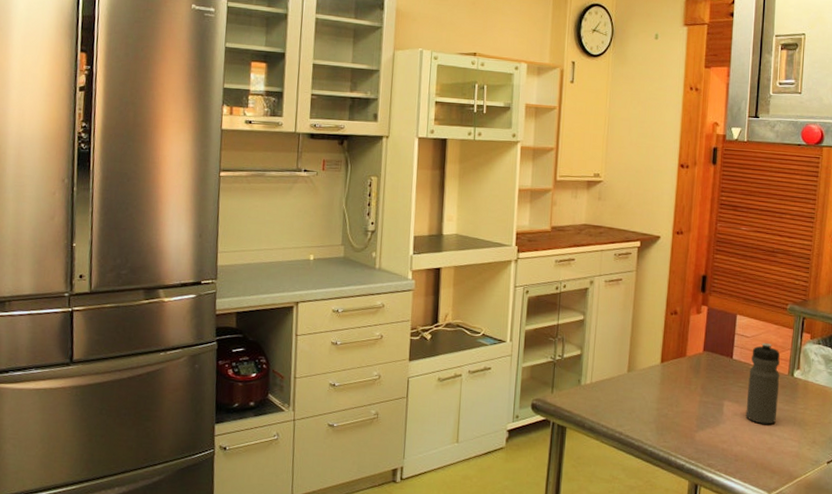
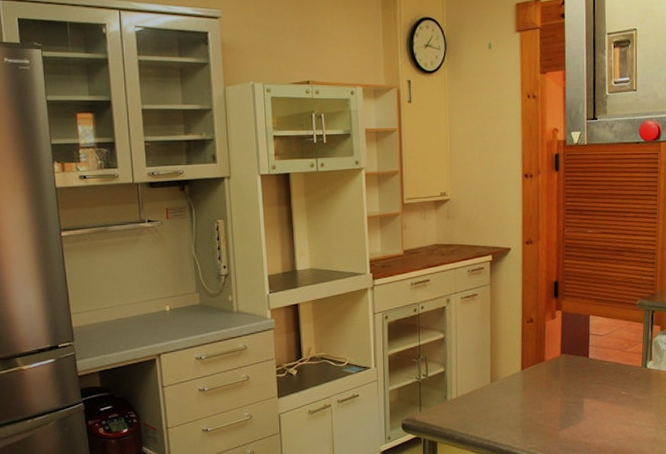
water bottle: present [746,342,780,425] -> none [604,338,634,416]

